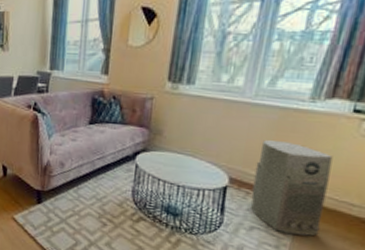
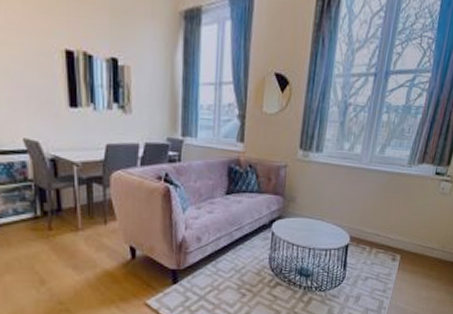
air purifier: present [251,140,333,237] -> none [366,201,422,278]

